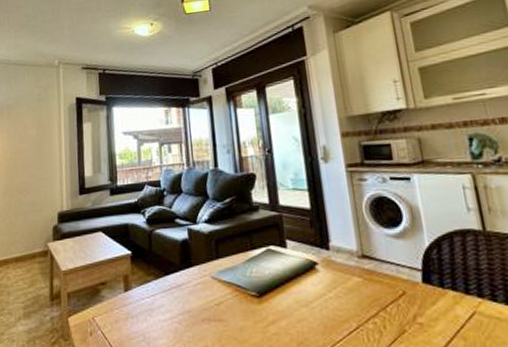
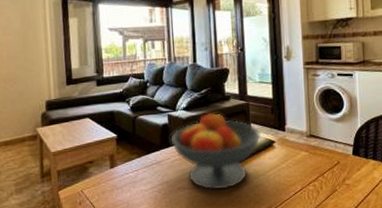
fruit bowl: none [191,225,301,325] -> present [170,112,262,191]

